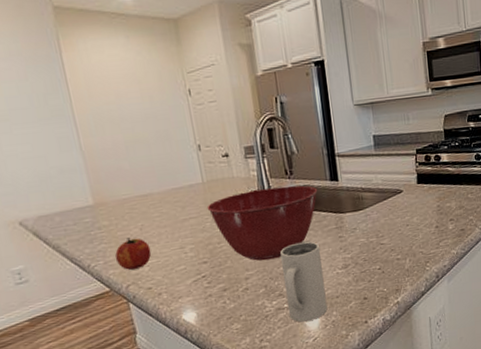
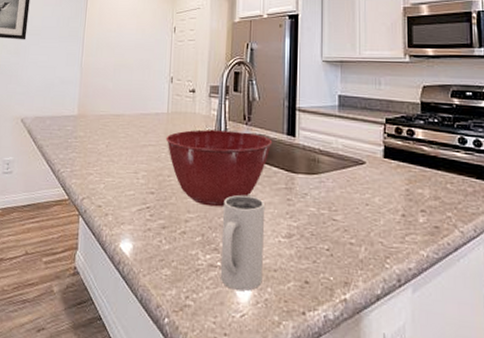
fruit: present [115,238,152,270] -> none [81,152,110,184]

